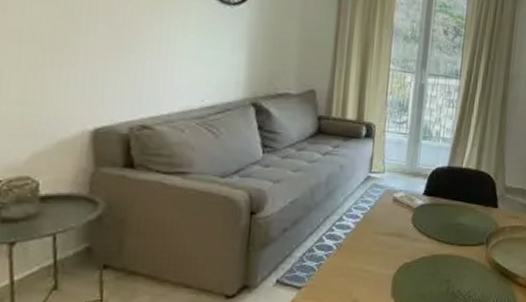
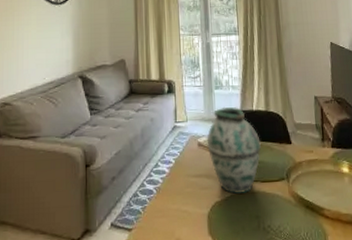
vase: none [402,160,465,256] -> present [206,106,261,194]

